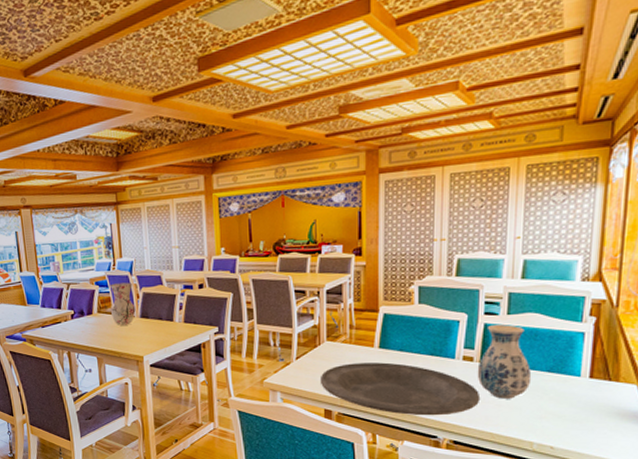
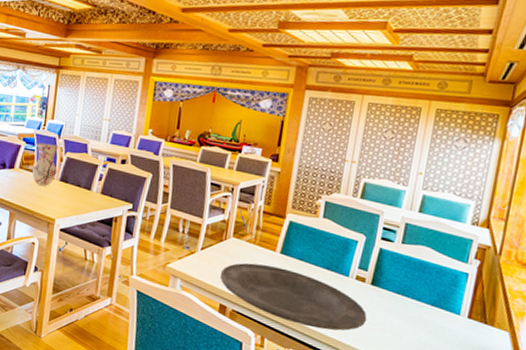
vase: present [477,325,532,399] -> none [366,251,417,326]

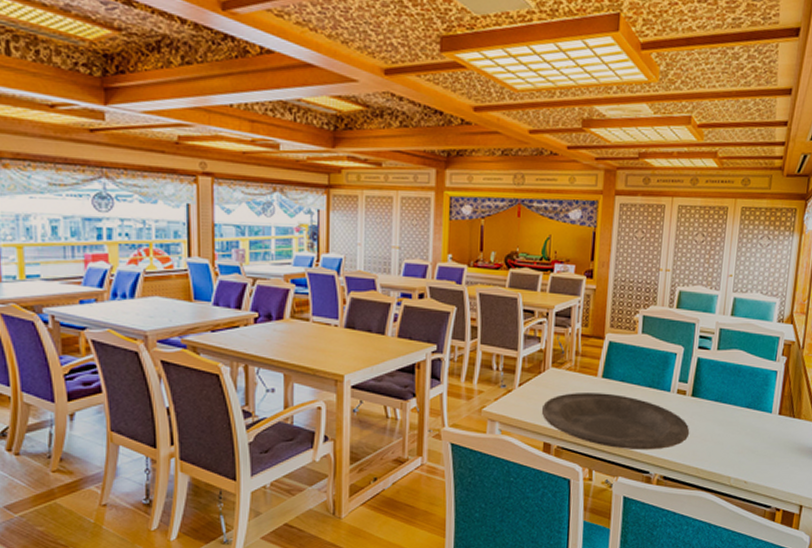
vase: present [32,142,59,187] -> none [307,283,340,337]

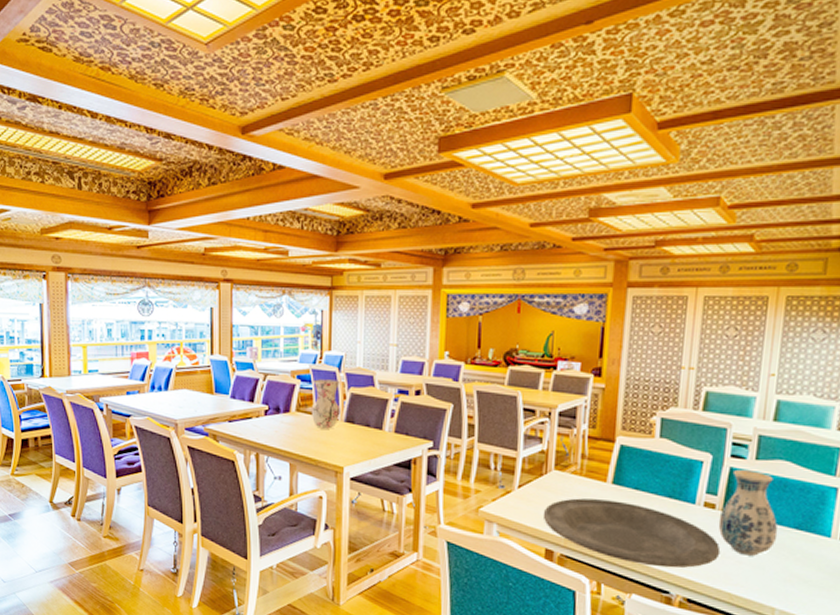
vase: none [307,283,340,337] -> present [311,379,341,430]
vase: none [688,360,734,434] -> present [718,470,778,556]

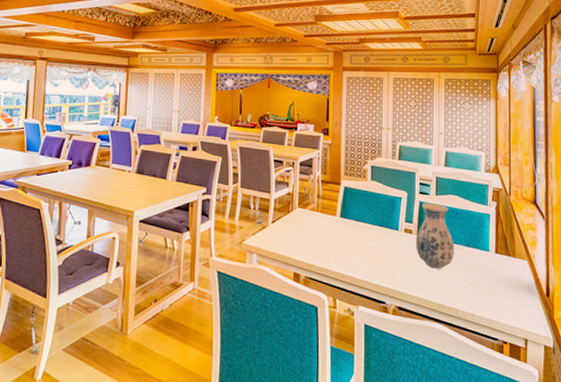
vase: present [311,379,341,430] -> none [108,138,133,181]
dish: present [543,498,721,568] -> none [291,230,418,283]

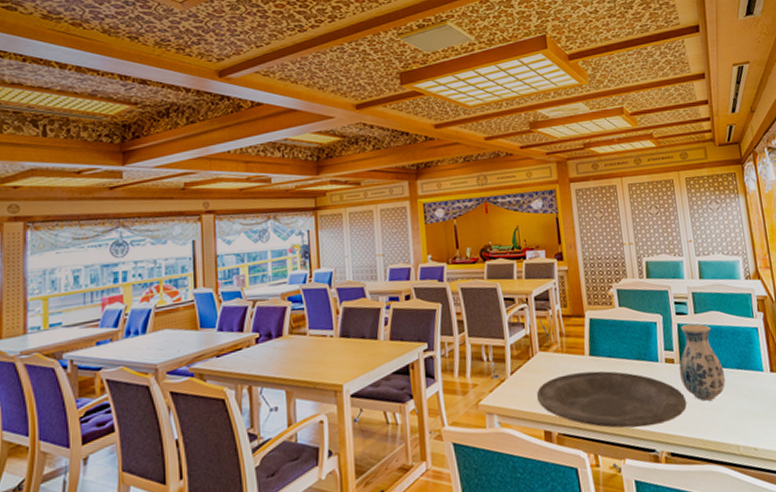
dish: none [291,230,418,283] -> present [536,371,687,429]

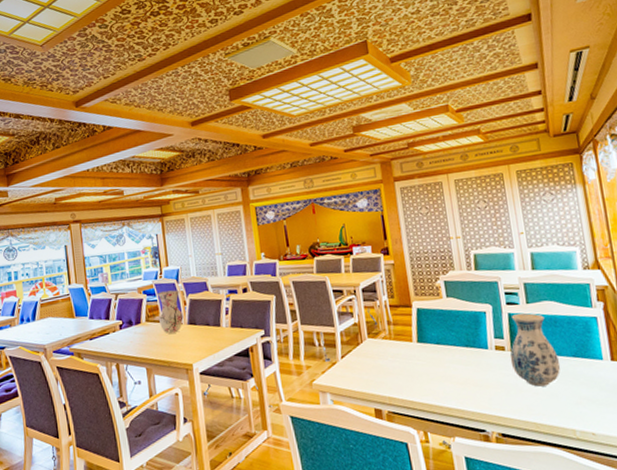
vase: none [304,296,335,350] -> present [158,290,184,335]
dish: present [536,371,687,429] -> none [366,356,519,409]

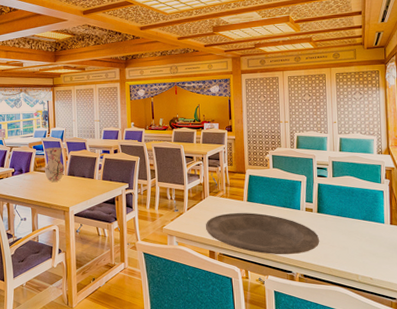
dish: none [366,356,519,409] -> present [205,213,320,255]
vase: present [509,313,561,387] -> none [316,184,353,241]

